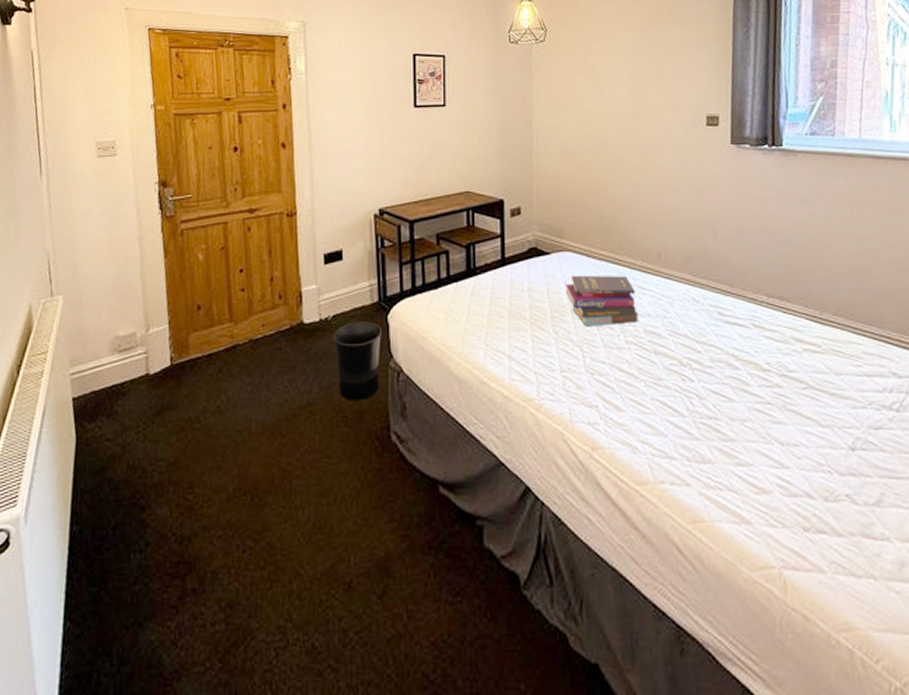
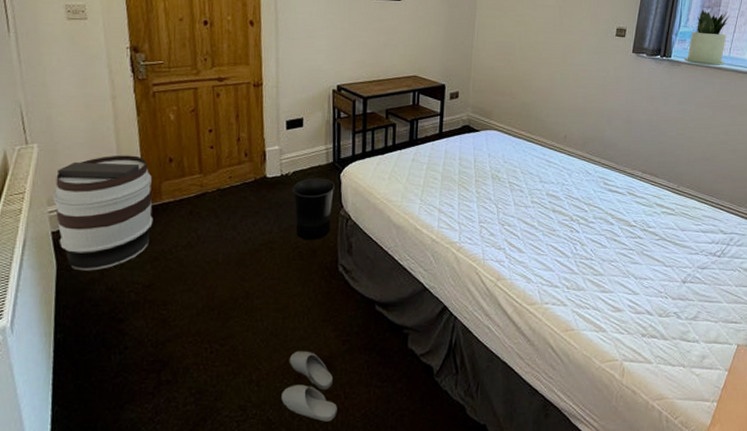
barrel: none [74,303,180,445] -> present [52,155,153,271]
slippers: none [328,549,399,653] -> present [281,351,337,422]
books: present [565,275,639,327] -> none [488,149,544,190]
planter: none [799,84,857,153] -> present [683,10,730,66]

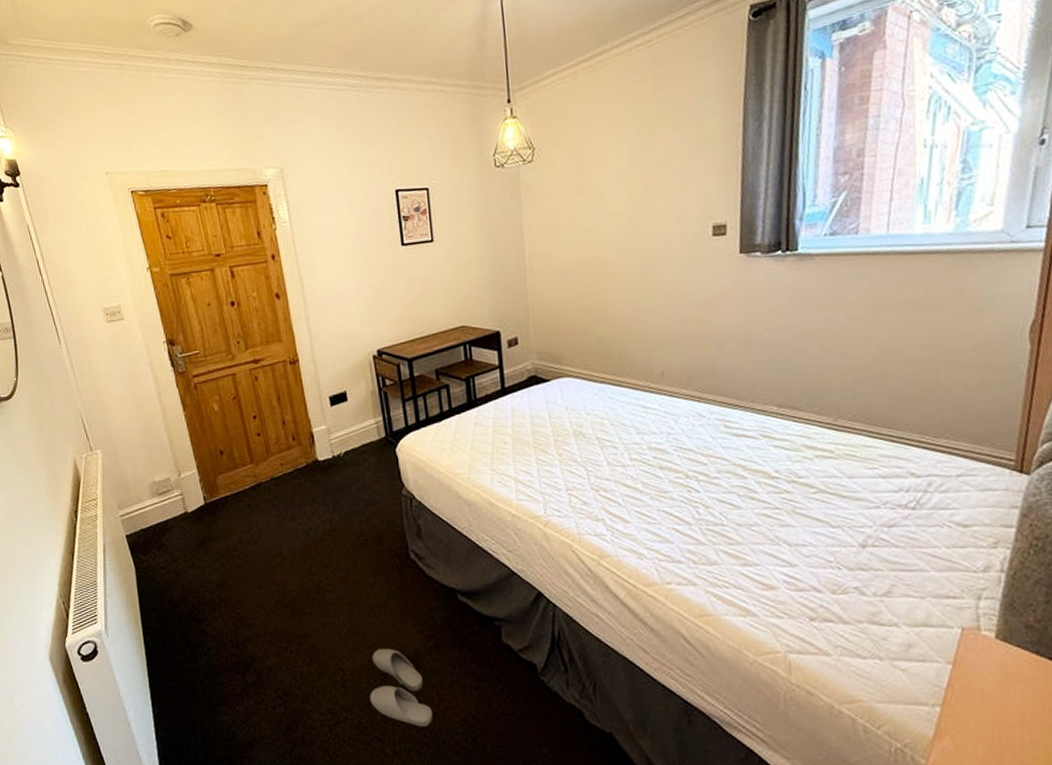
barrel: present [52,155,153,271] -> none [120,451,215,573]
waste bin: present [292,178,335,241] -> none [347,455,395,526]
planter: present [683,10,730,66] -> none [817,174,884,253]

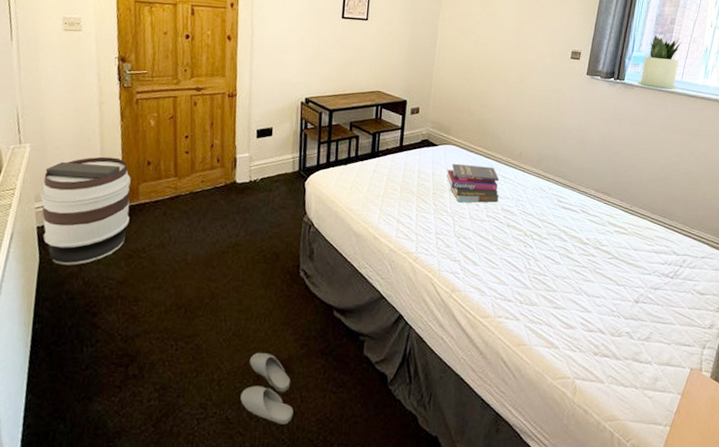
barrel: none [120,451,215,573] -> present [39,156,131,265]
books: none [566,396,643,448] -> present [446,163,499,203]
planter: none [817,174,884,253] -> present [637,36,682,90]

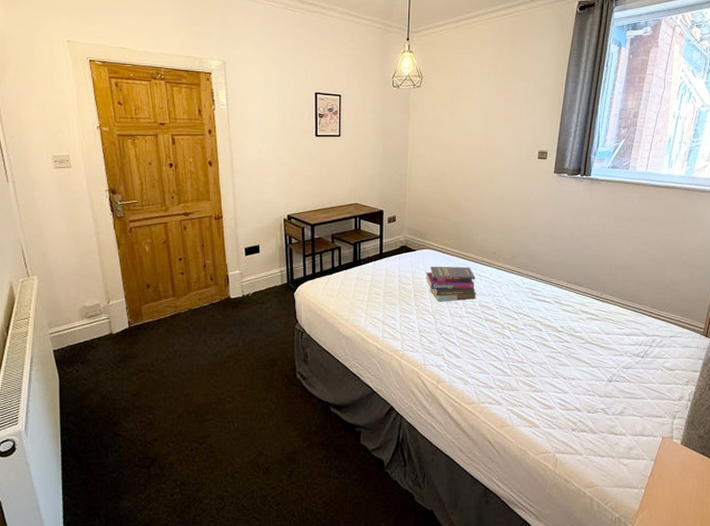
barrel: present [39,156,131,265] -> none [52,283,136,383]
slippers: present [240,352,294,425] -> none [253,447,302,509]
planter: present [637,36,682,90] -> none [603,130,646,182]

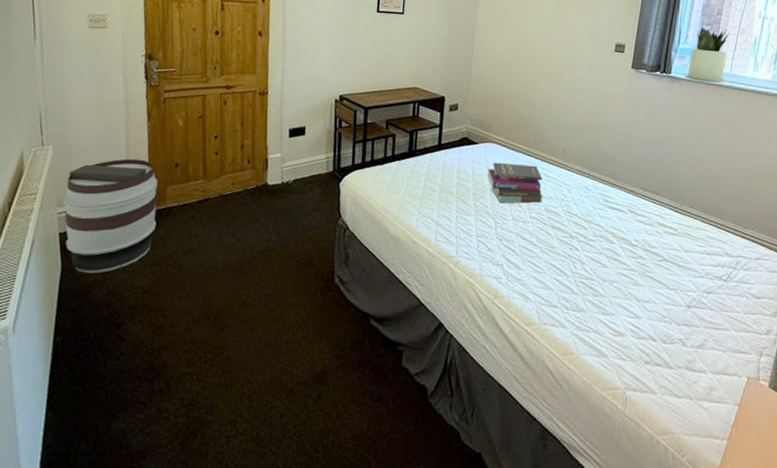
barrel: none [52,283,136,383] -> present [62,158,158,274]
planter: none [603,130,646,182] -> present [684,27,730,84]

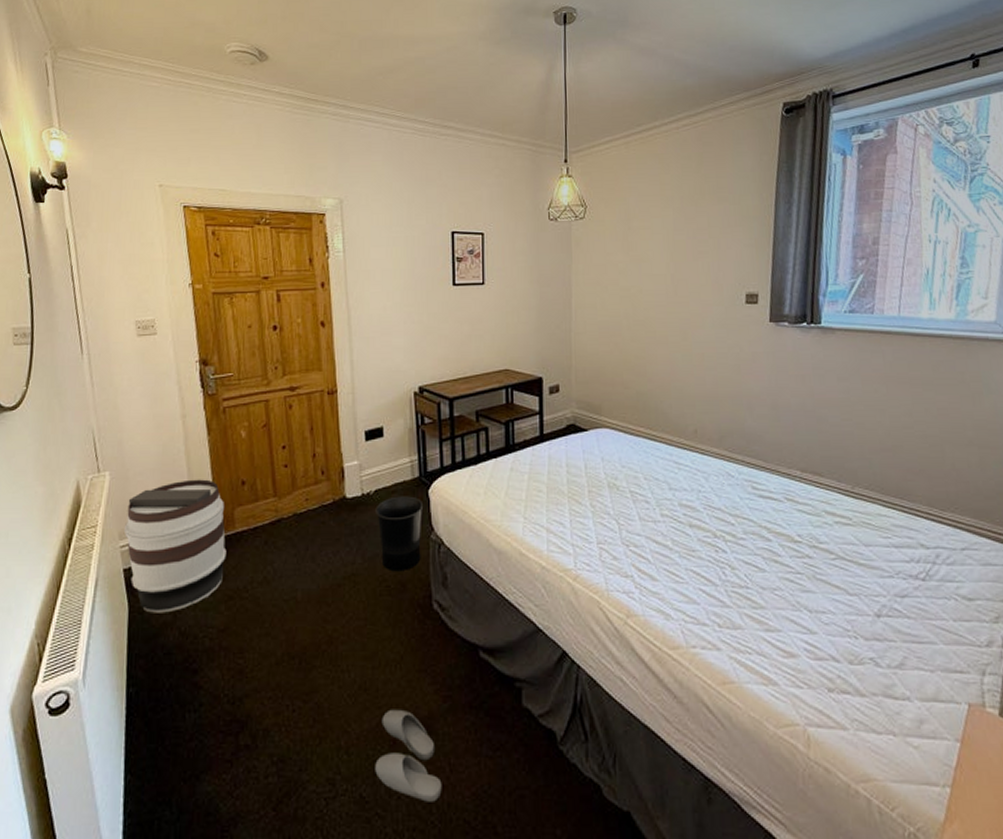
slippers: none [272,364,329,442] -> present [375,709,442,802]
waste bin: none [292,186,334,250] -> present [375,496,422,572]
books: present [487,162,542,204] -> none [602,451,674,501]
planter: present [684,27,730,84] -> none [838,261,896,330]

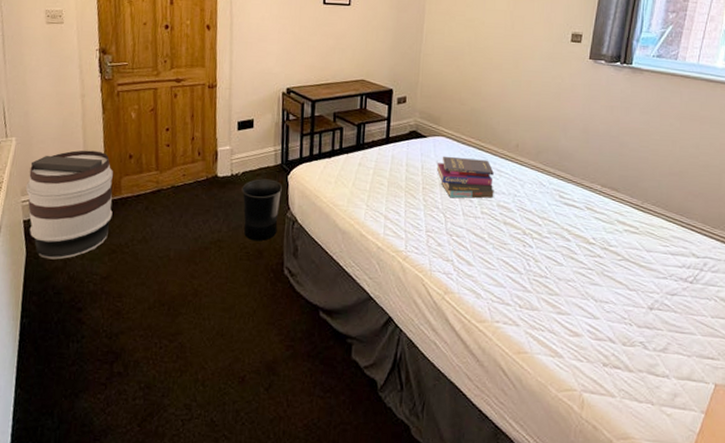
slippers: present [375,709,442,802] -> none [225,352,280,429]
books: none [602,451,674,501] -> present [436,156,494,199]

